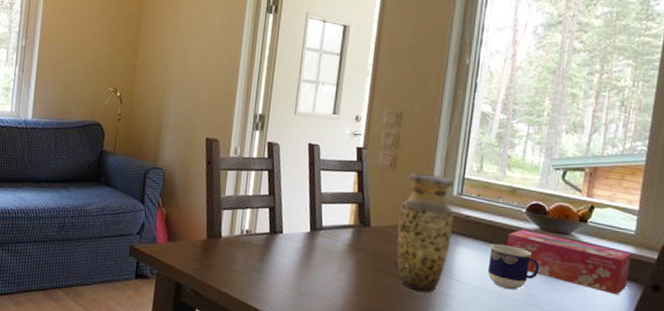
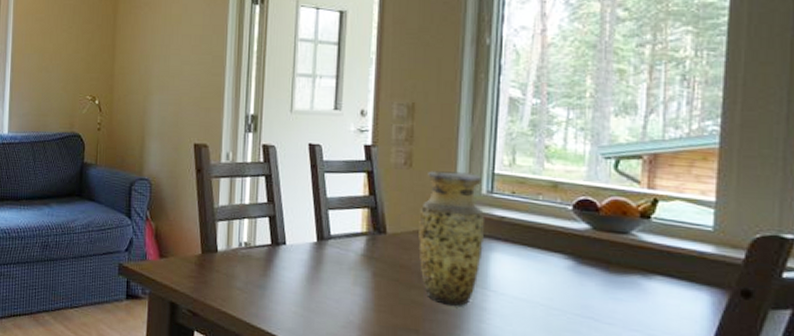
cup: present [487,243,540,290] -> none [530,247,595,301]
tissue box: present [506,229,632,295] -> none [551,230,711,304]

